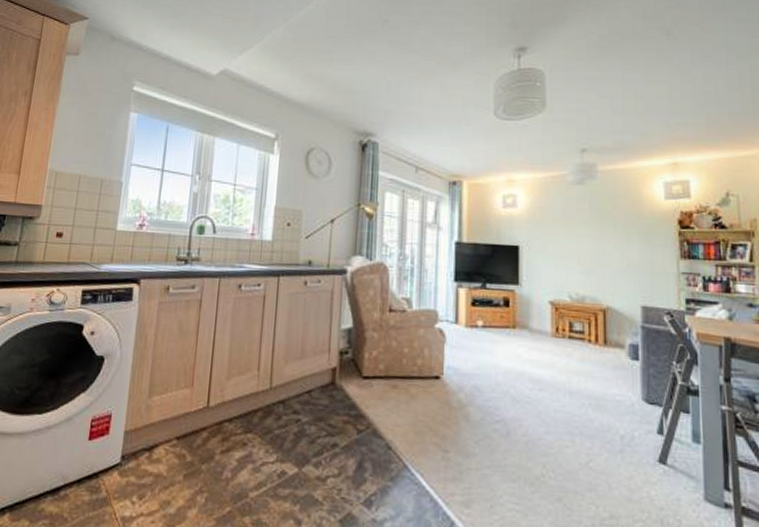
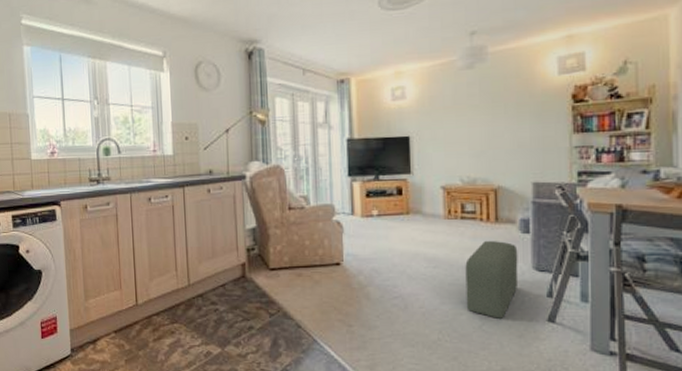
pouf: none [572,364,628,455] -> present [465,240,519,319]

